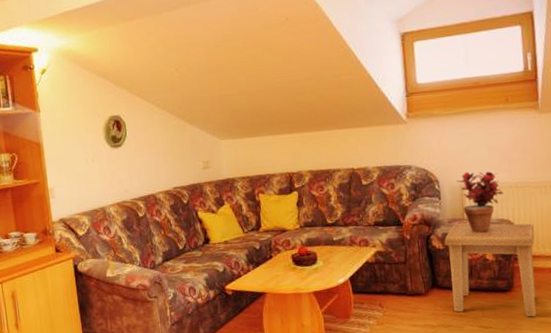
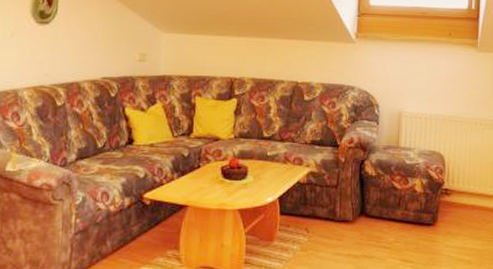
side table: present [444,223,536,317] -> none [377,151,463,254]
potted plant: present [456,171,503,233] -> none [395,99,437,163]

